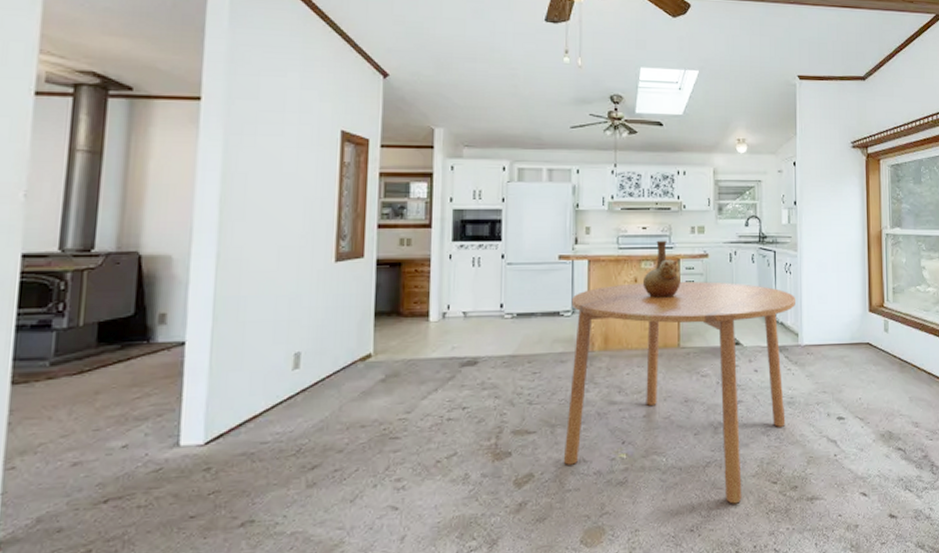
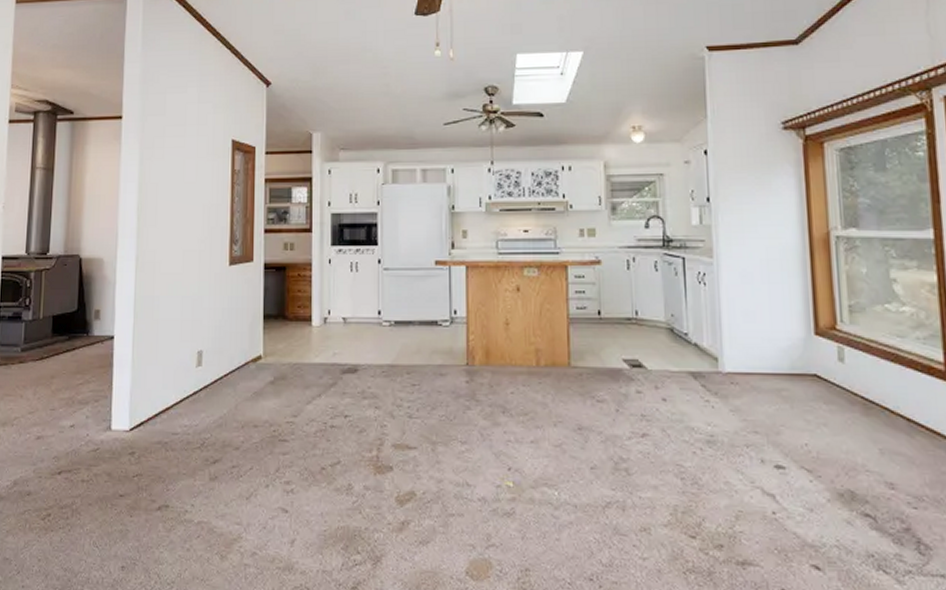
dining table: present [563,281,795,504] -> none [445,292,713,556]
vase: present [642,240,680,299] -> none [525,244,569,311]

